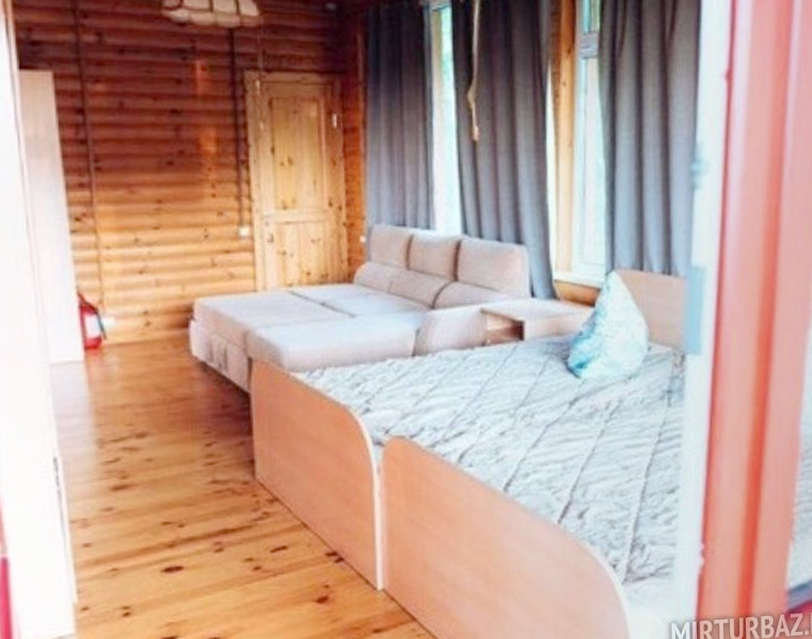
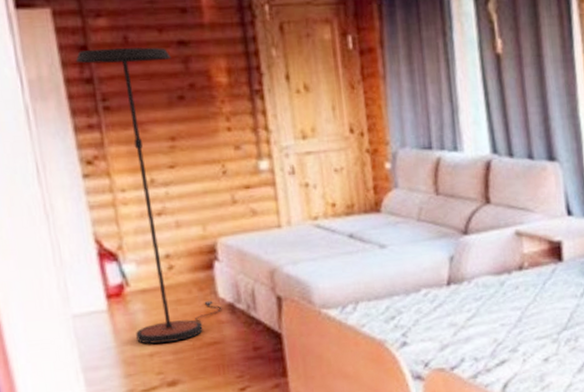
floor lamp: none [72,112,194,396] -> present [75,47,222,344]

